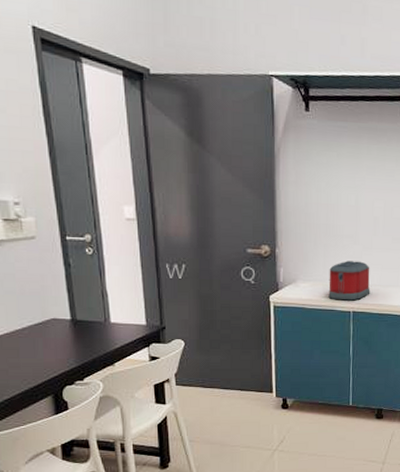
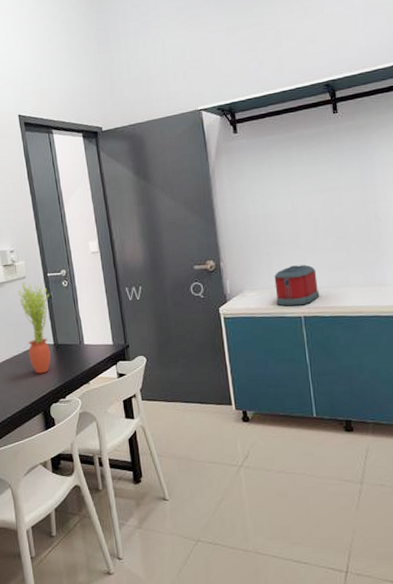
potted plant: none [22,244,68,352] -> present [17,282,51,374]

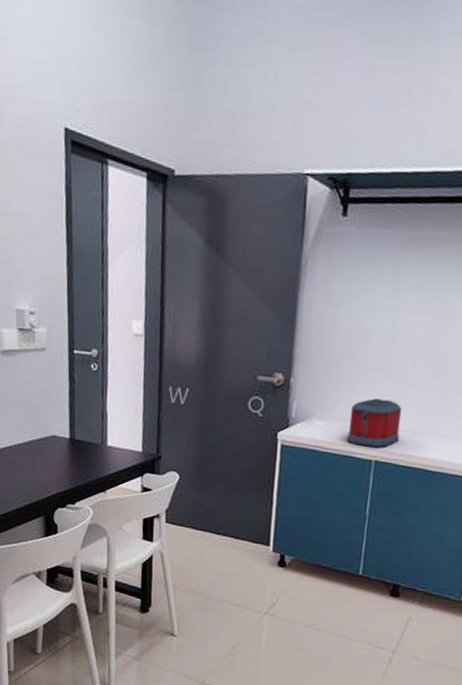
potted plant: present [17,282,51,374] -> none [31,355,73,471]

